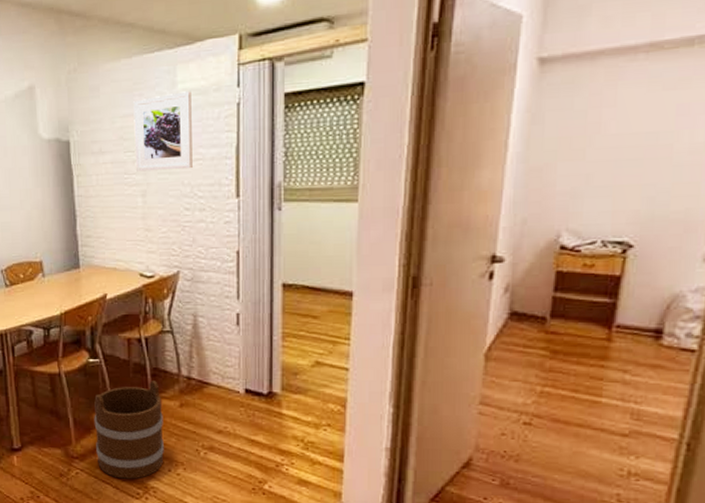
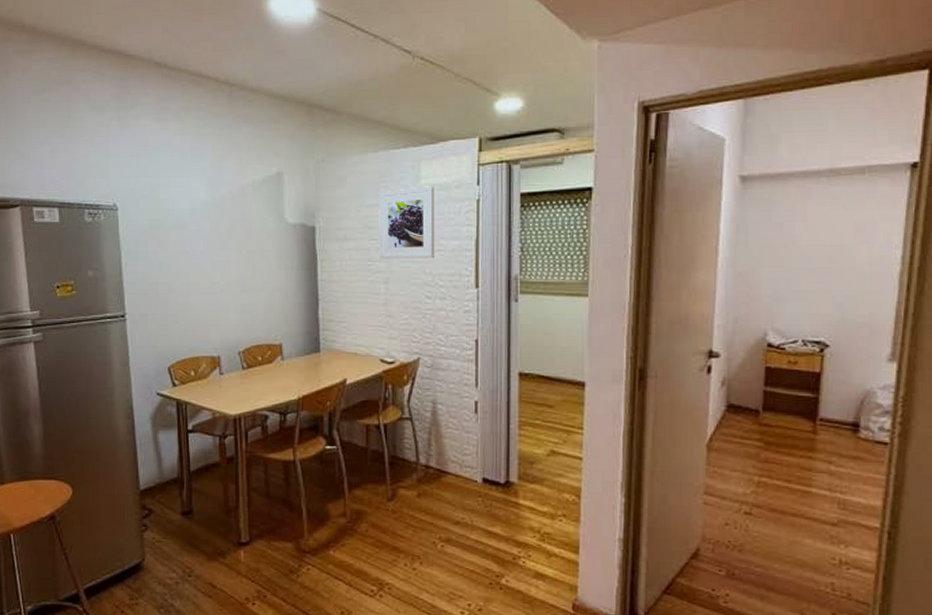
bucket: present [94,381,164,479] -> none [328,469,400,575]

